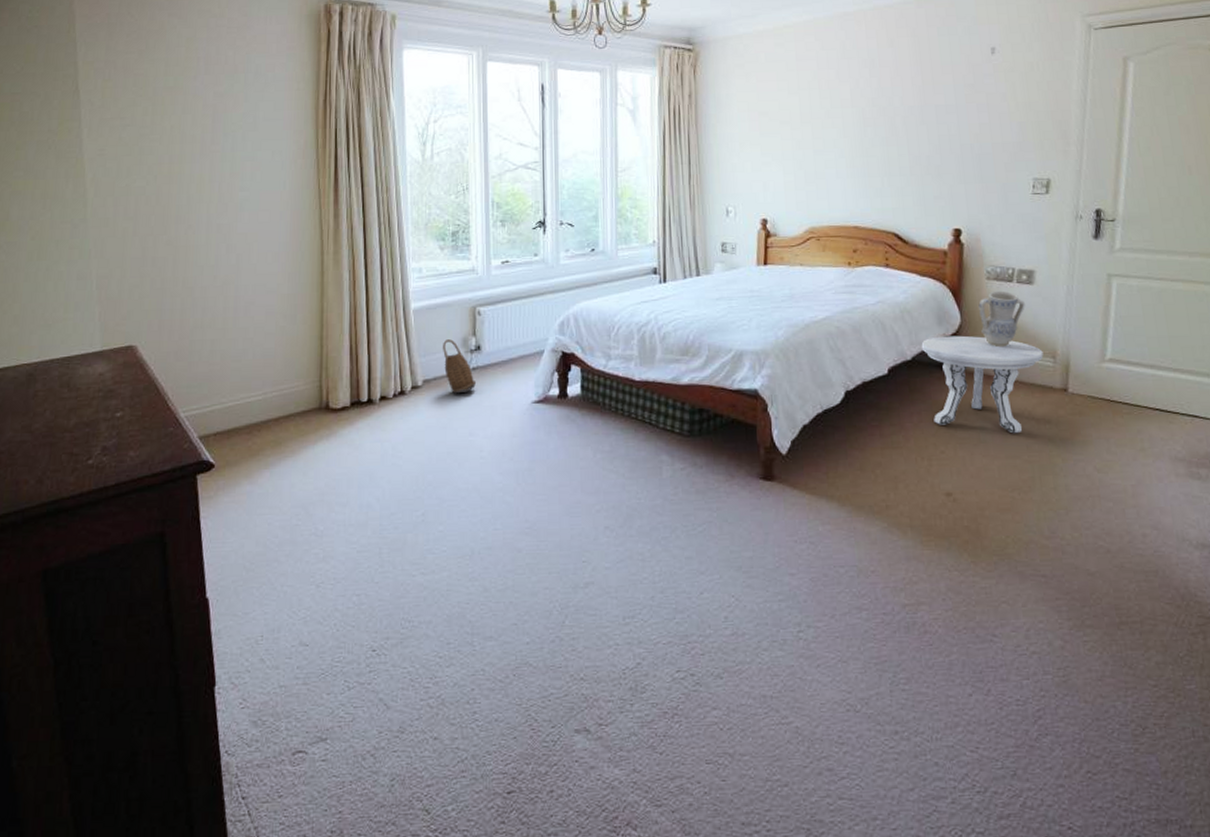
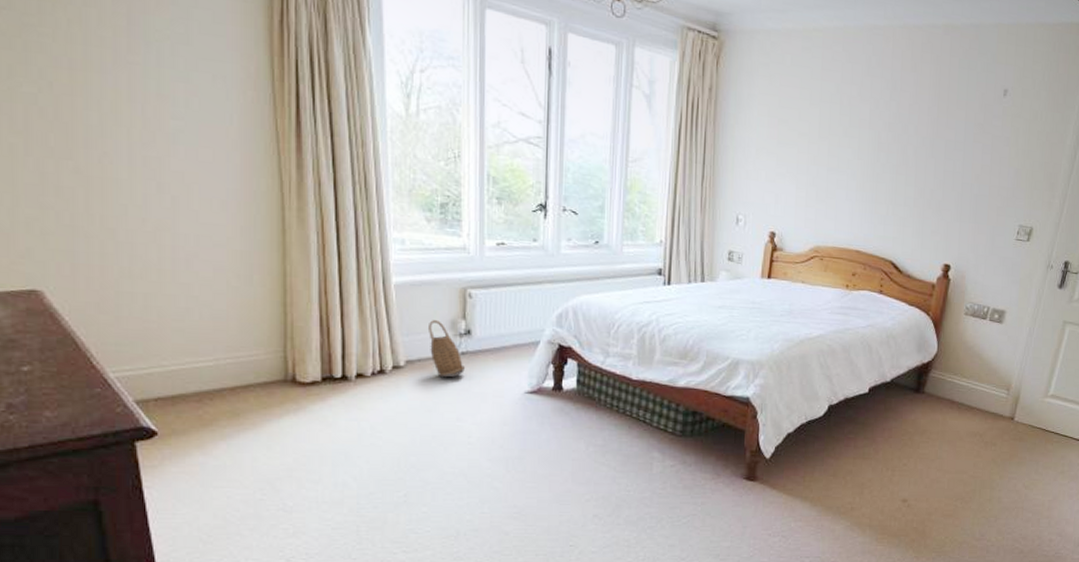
side table: present [921,335,1044,434] -> none [900,362,1000,453]
vase: present [978,290,1025,348] -> none [953,326,993,377]

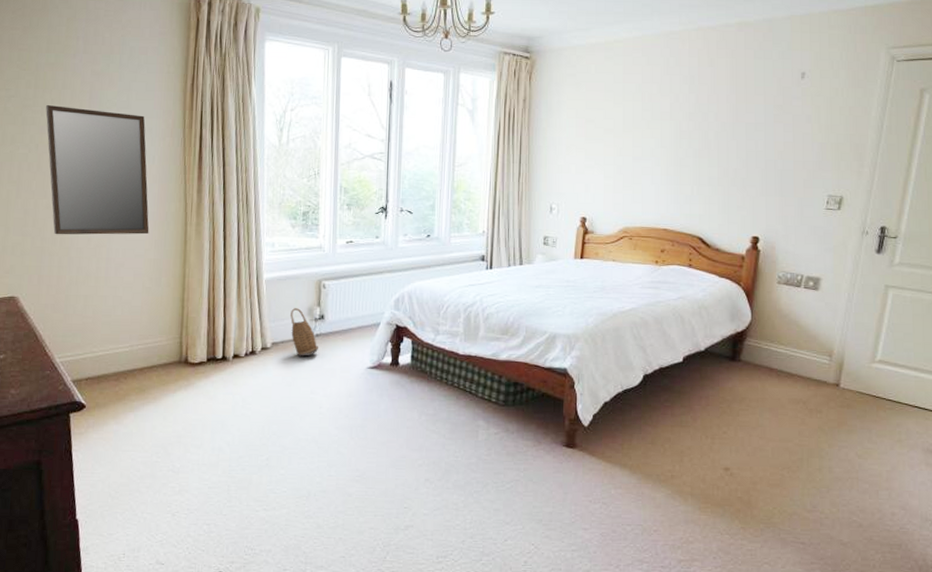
home mirror: none [60,25,231,218] -> present [46,104,150,235]

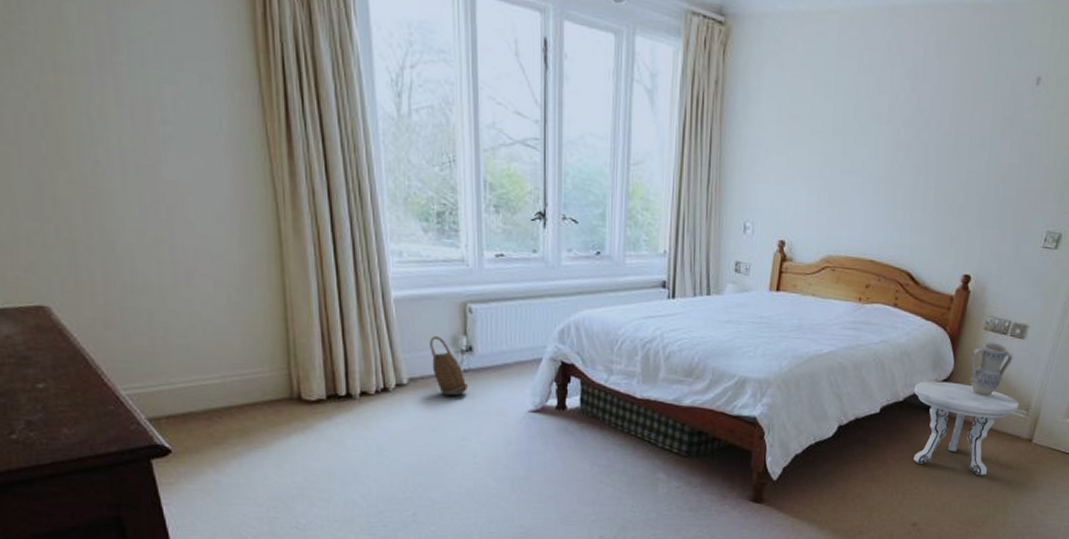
home mirror: present [46,104,150,235] -> none [41,23,228,230]
side table: none [714,331,821,420] -> present [913,380,1019,476]
vase: none [768,294,809,345] -> present [970,342,1013,397]

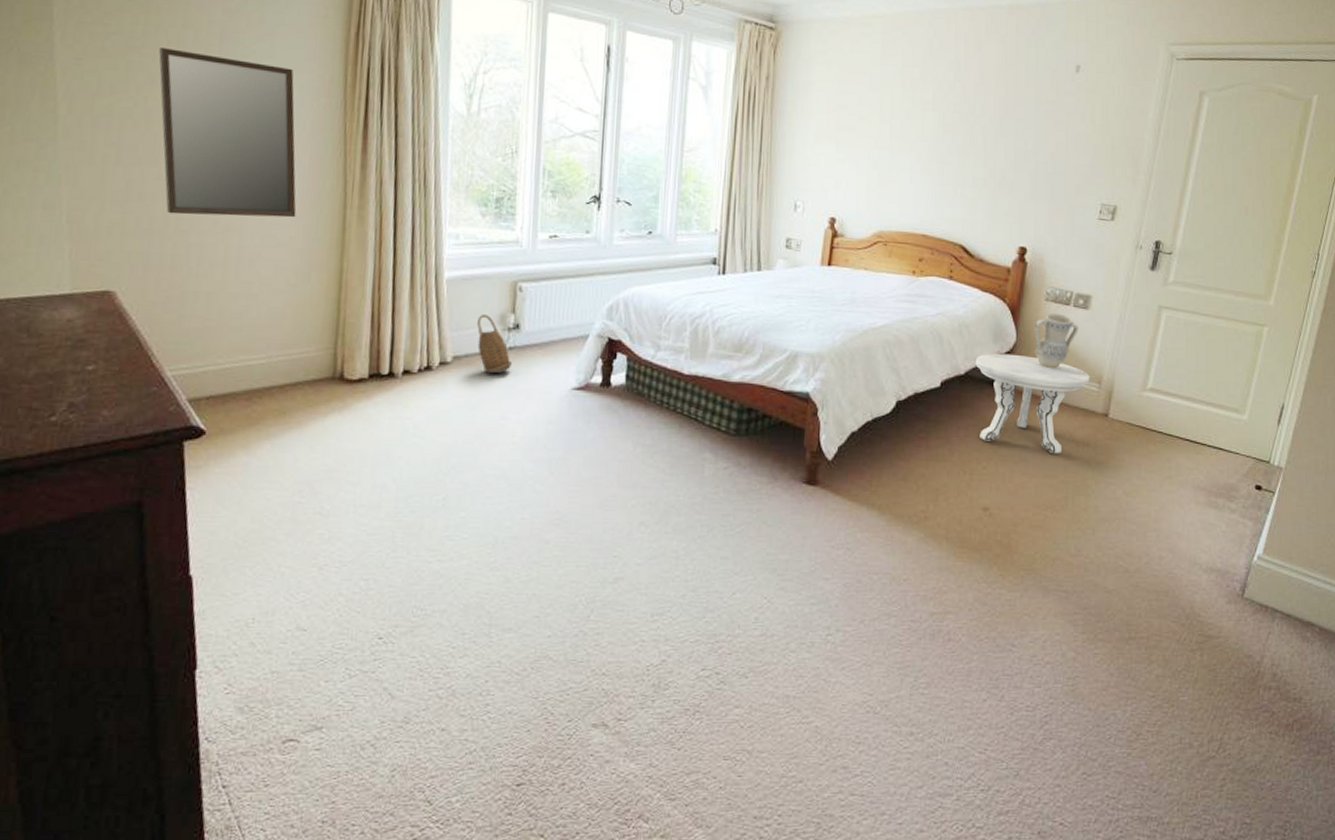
home mirror: none [41,23,228,230] -> present [158,46,297,218]

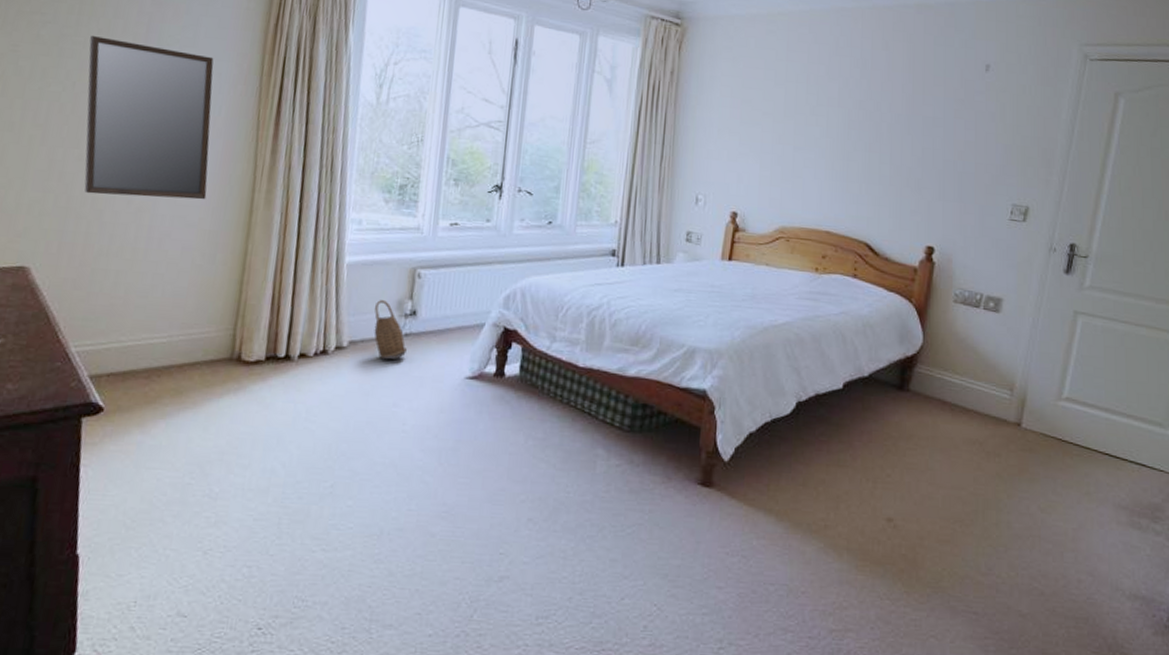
side table: present [975,353,1090,454] -> none [880,355,1001,464]
vase: present [1034,312,1079,369] -> none [942,315,989,374]

